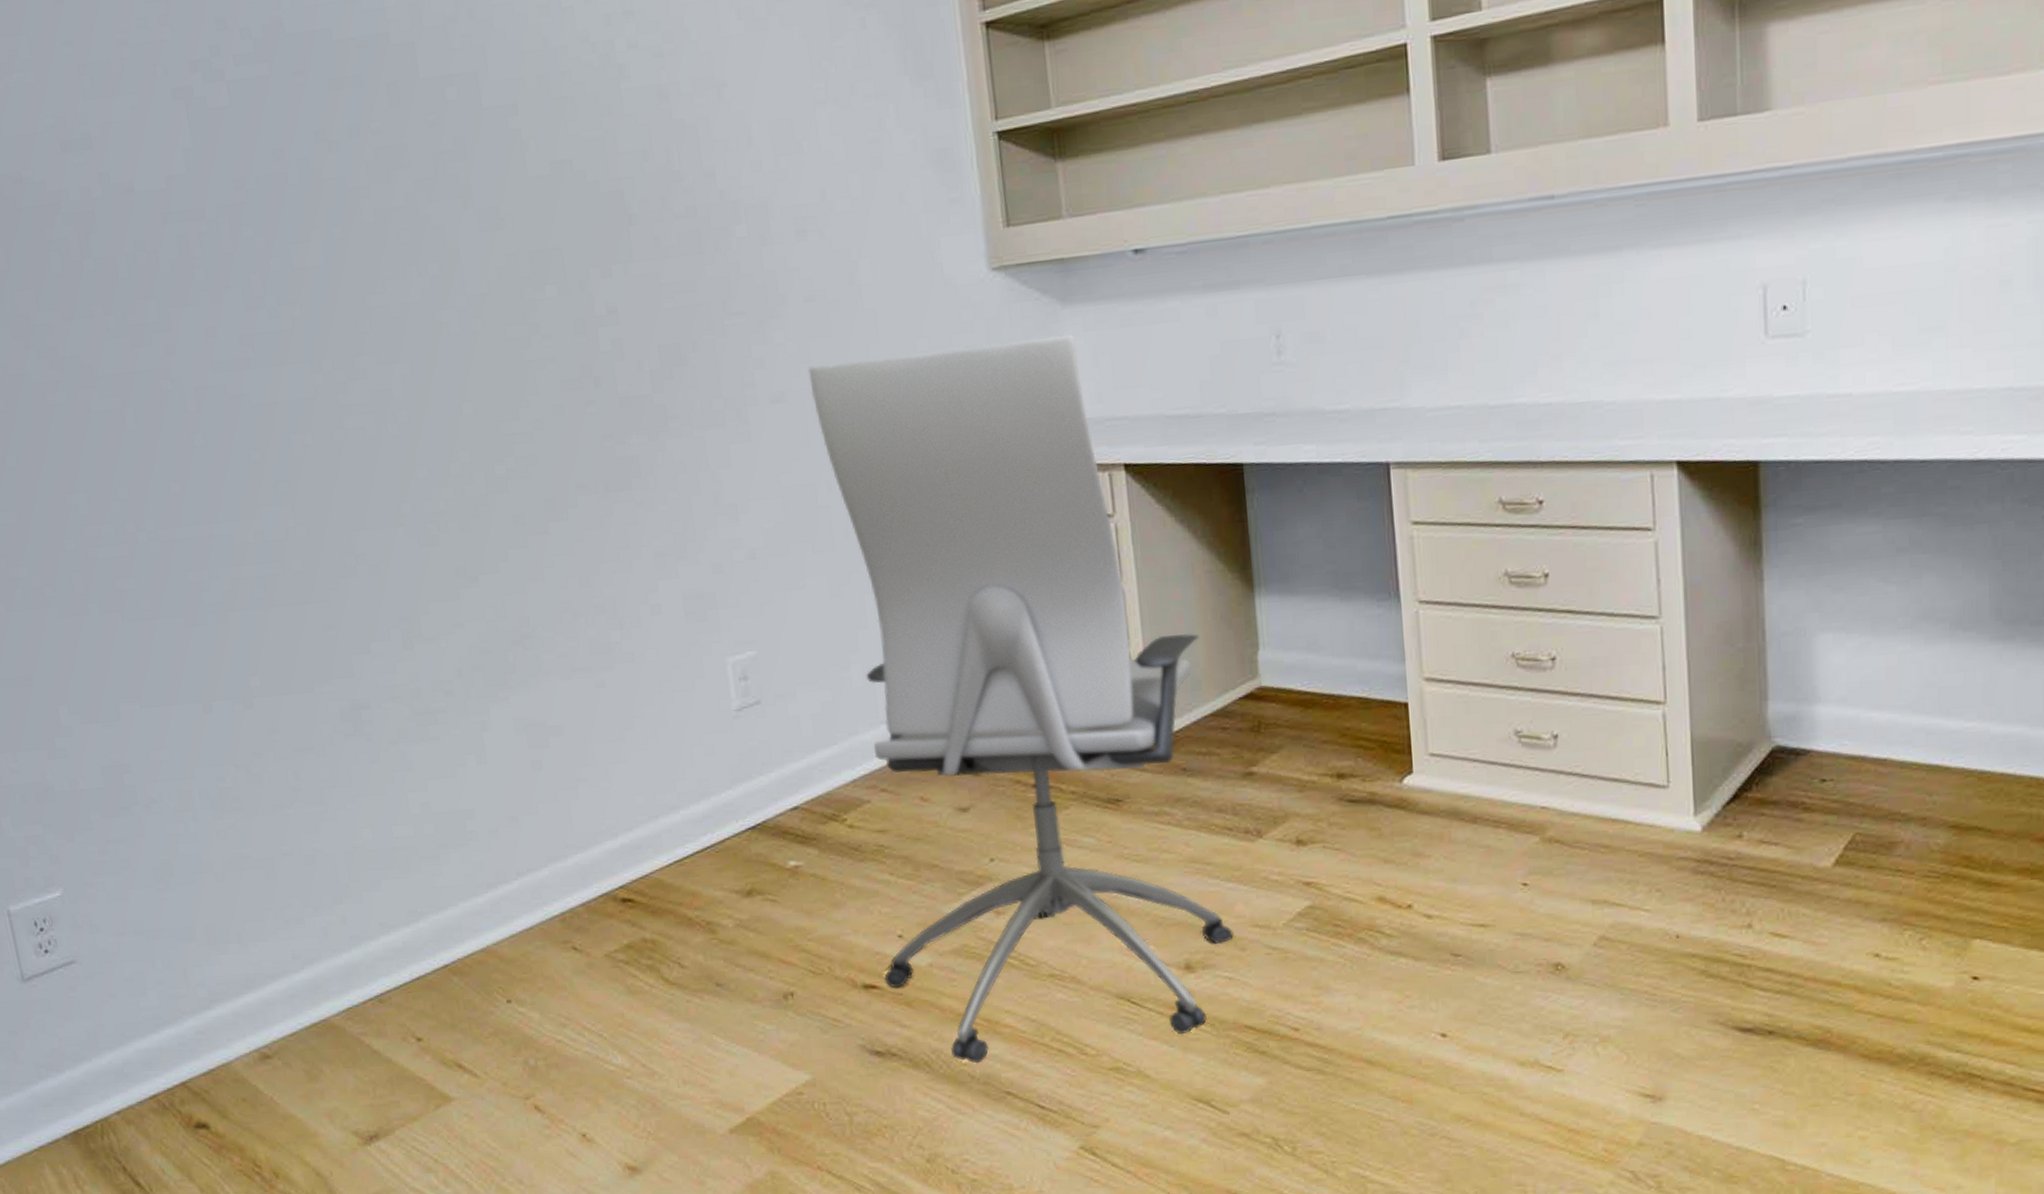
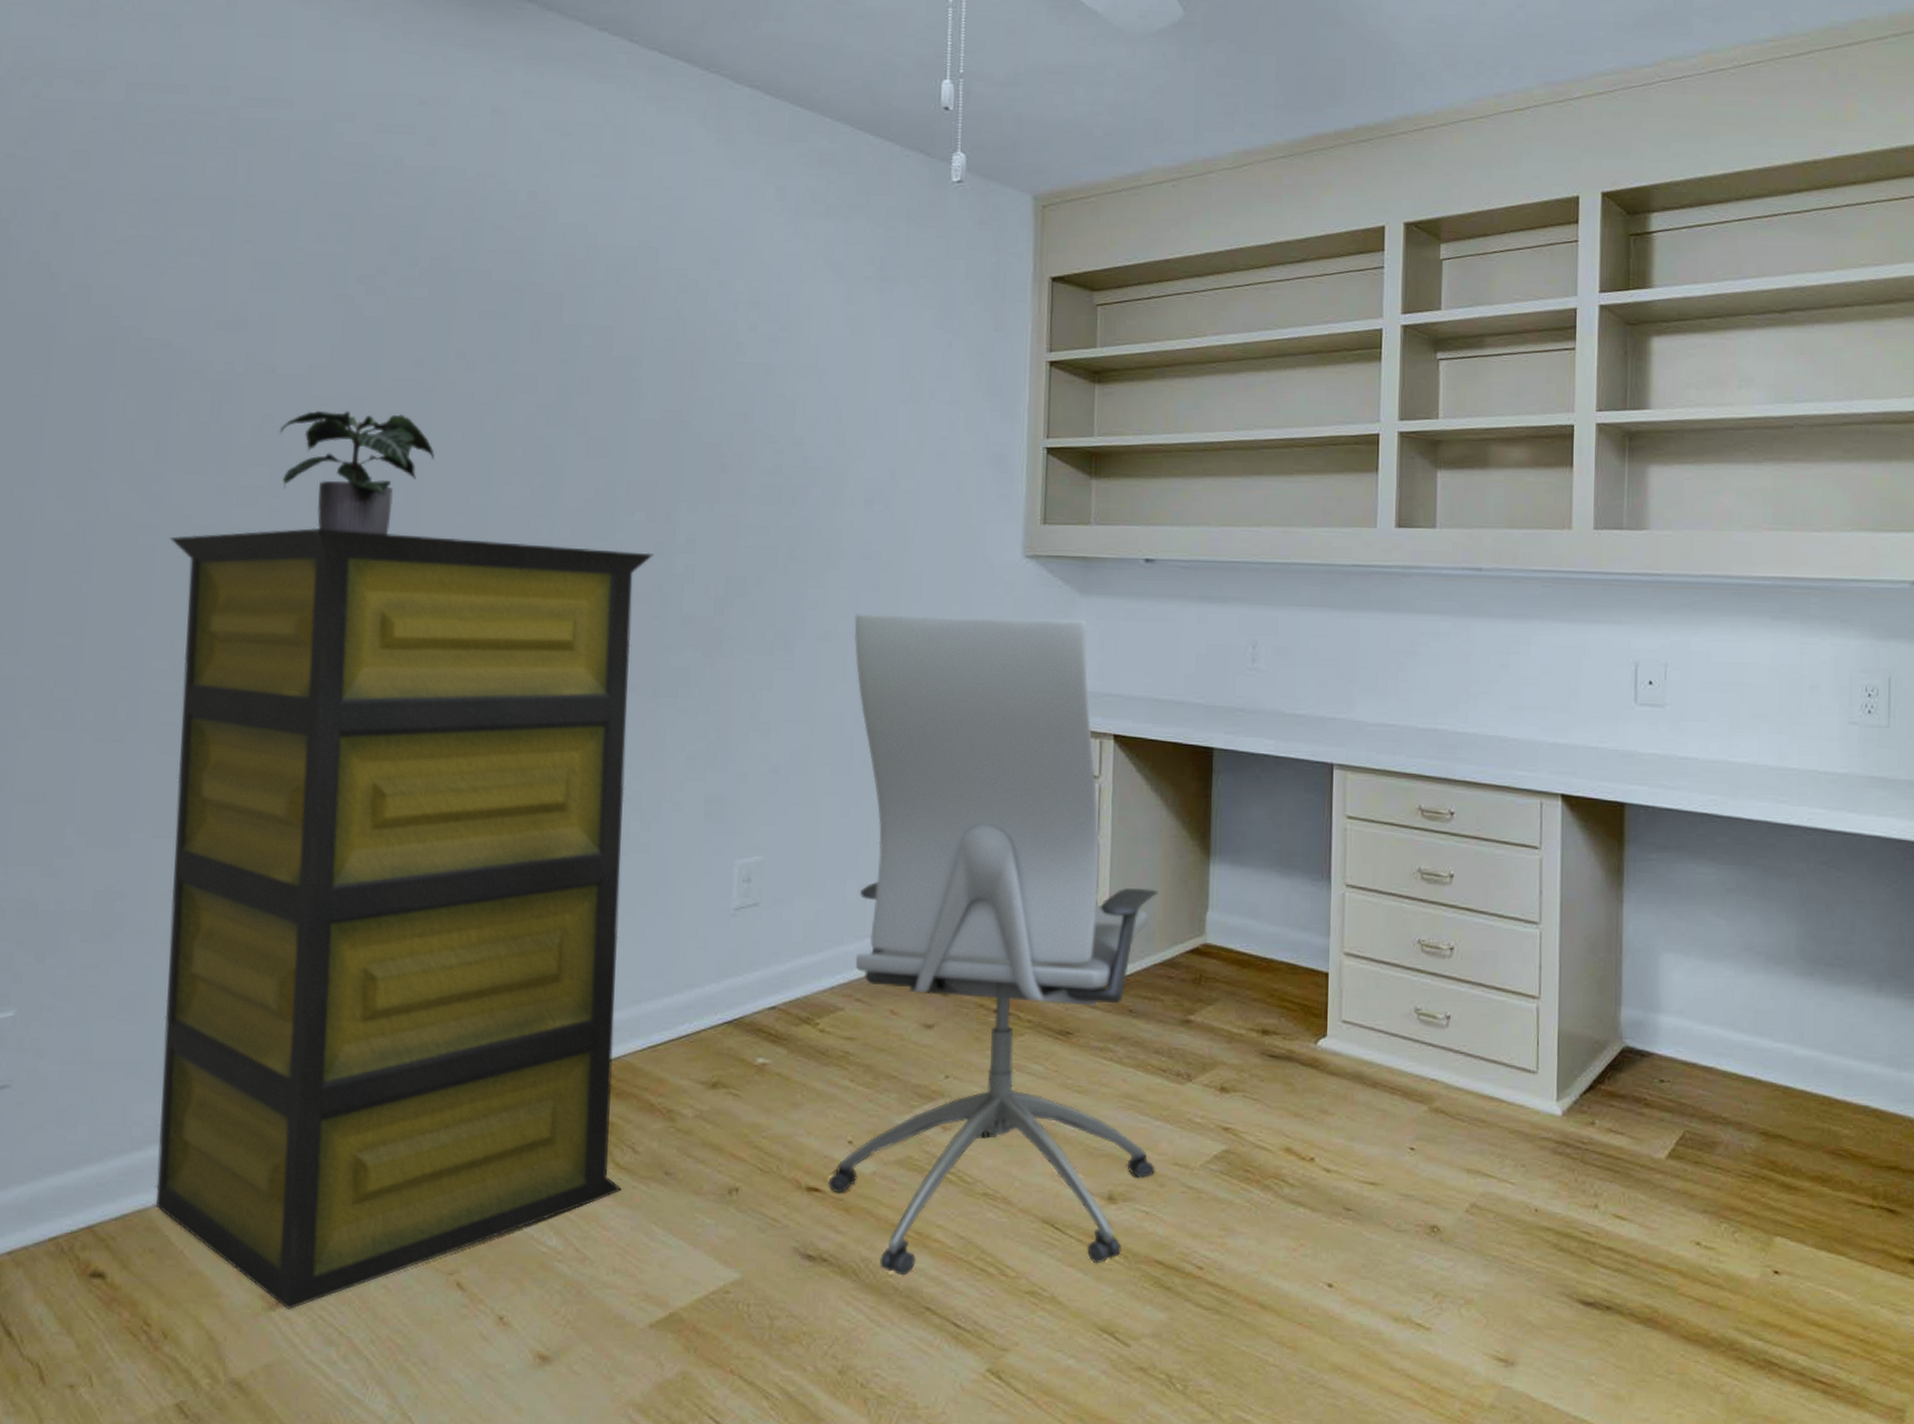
bookshelf: none [75,331,676,1144] -> present [155,527,654,1310]
potted plant: none [154,216,320,361] -> present [279,410,435,535]

